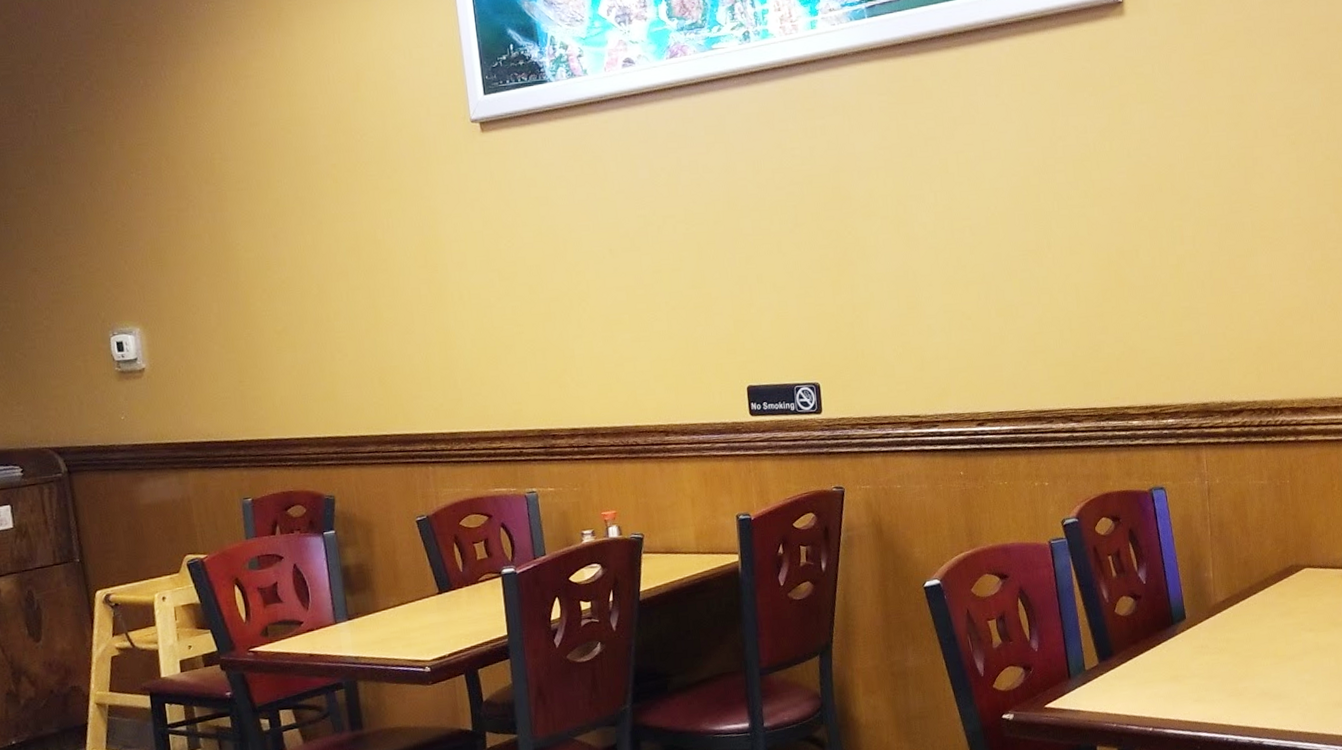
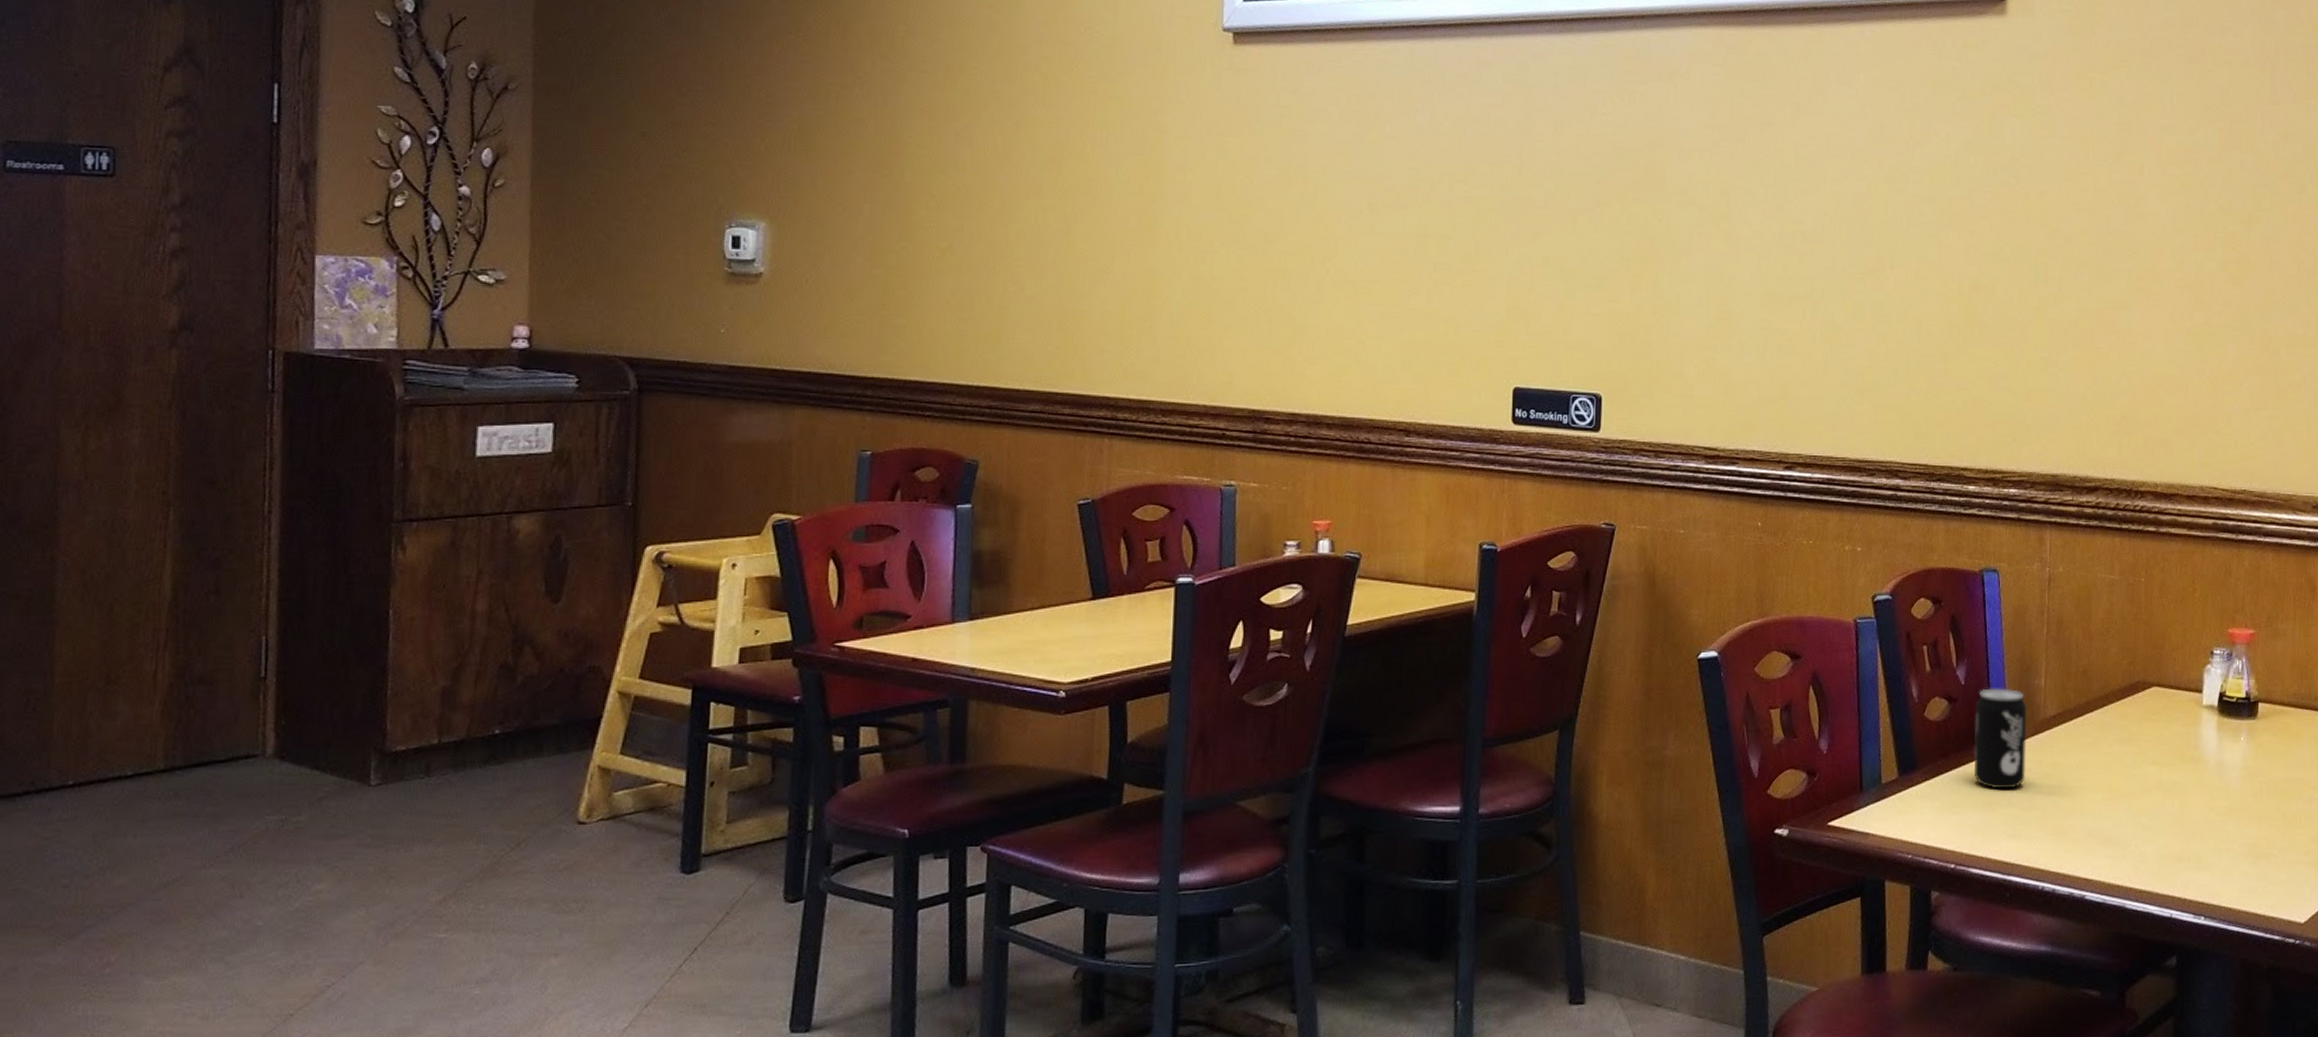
beverage can: none [1157,583,1204,665] -> present [1973,688,2027,789]

